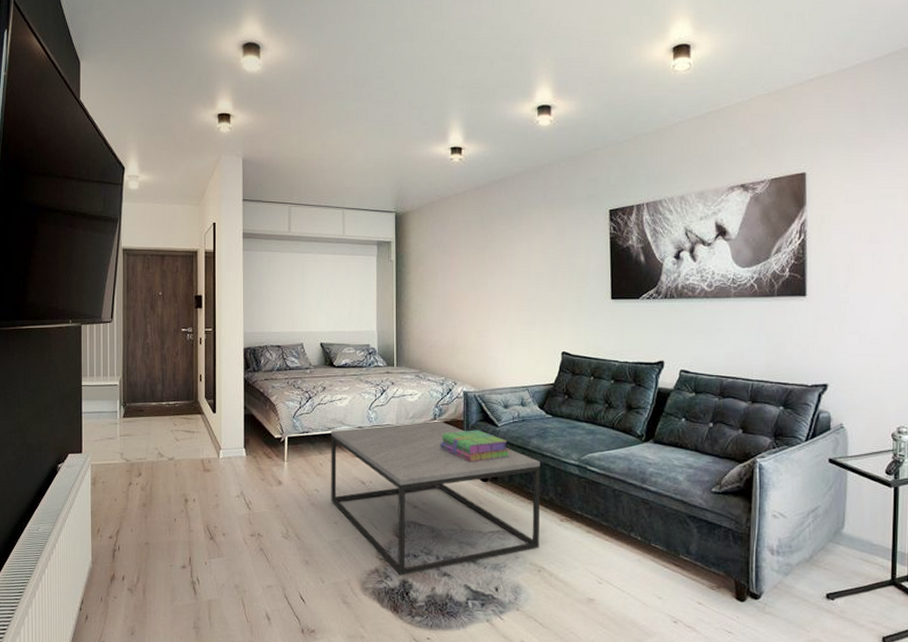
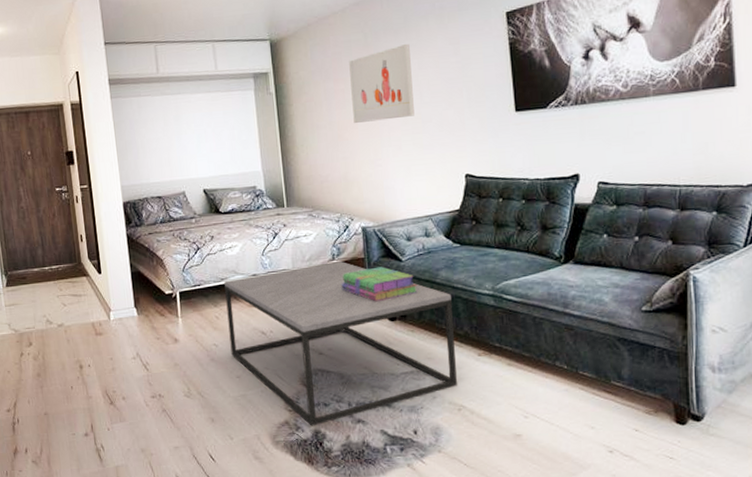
wall art: none [465,229,521,295] -> present [349,44,414,123]

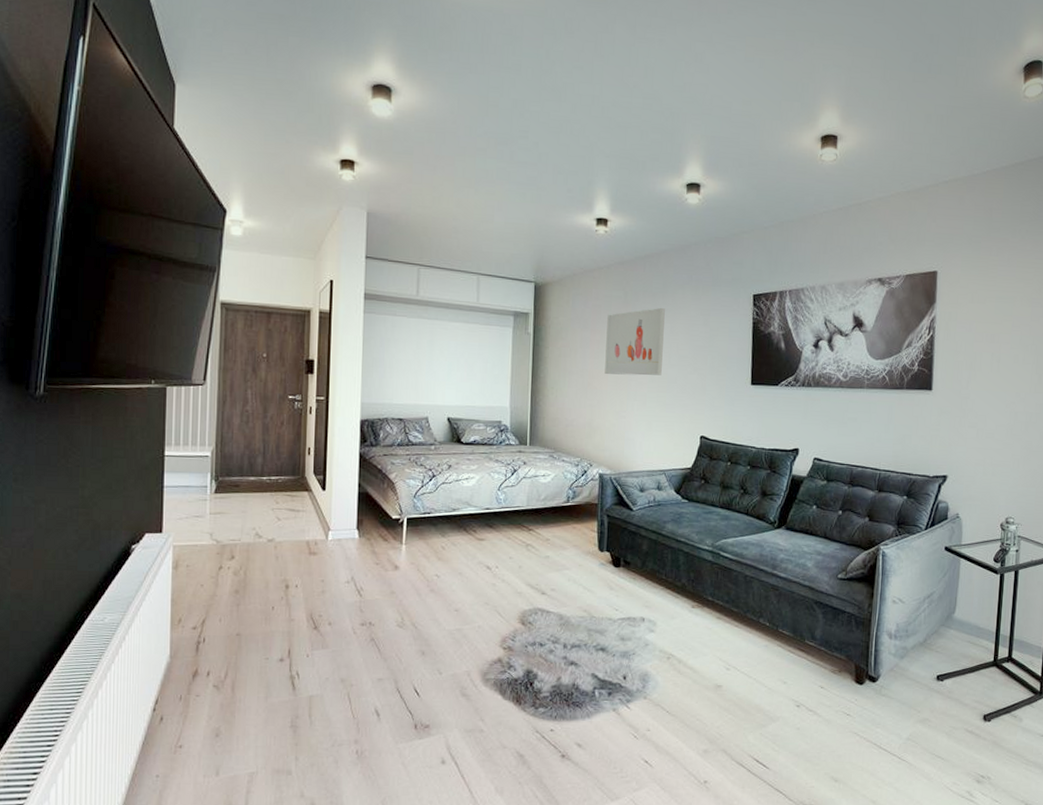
coffee table: present [224,260,457,426] -> none [452,503,674,666]
stack of books: present [341,266,418,302] -> none [572,513,644,548]

